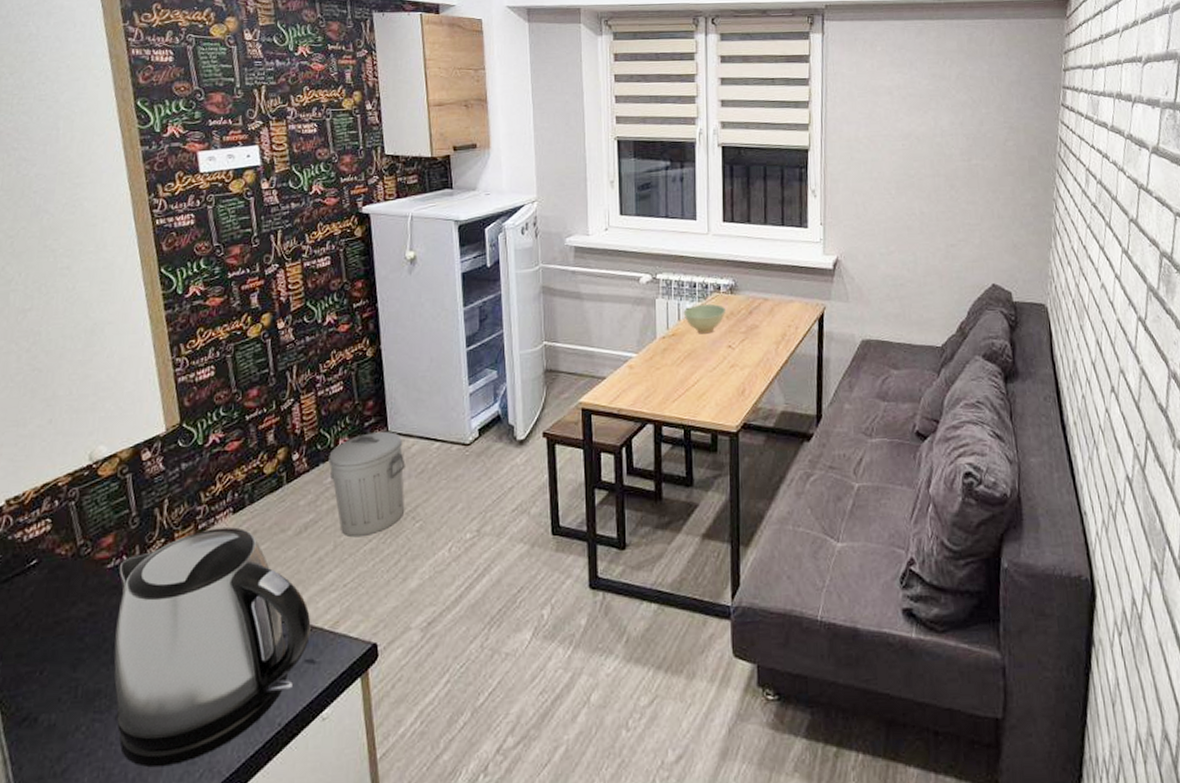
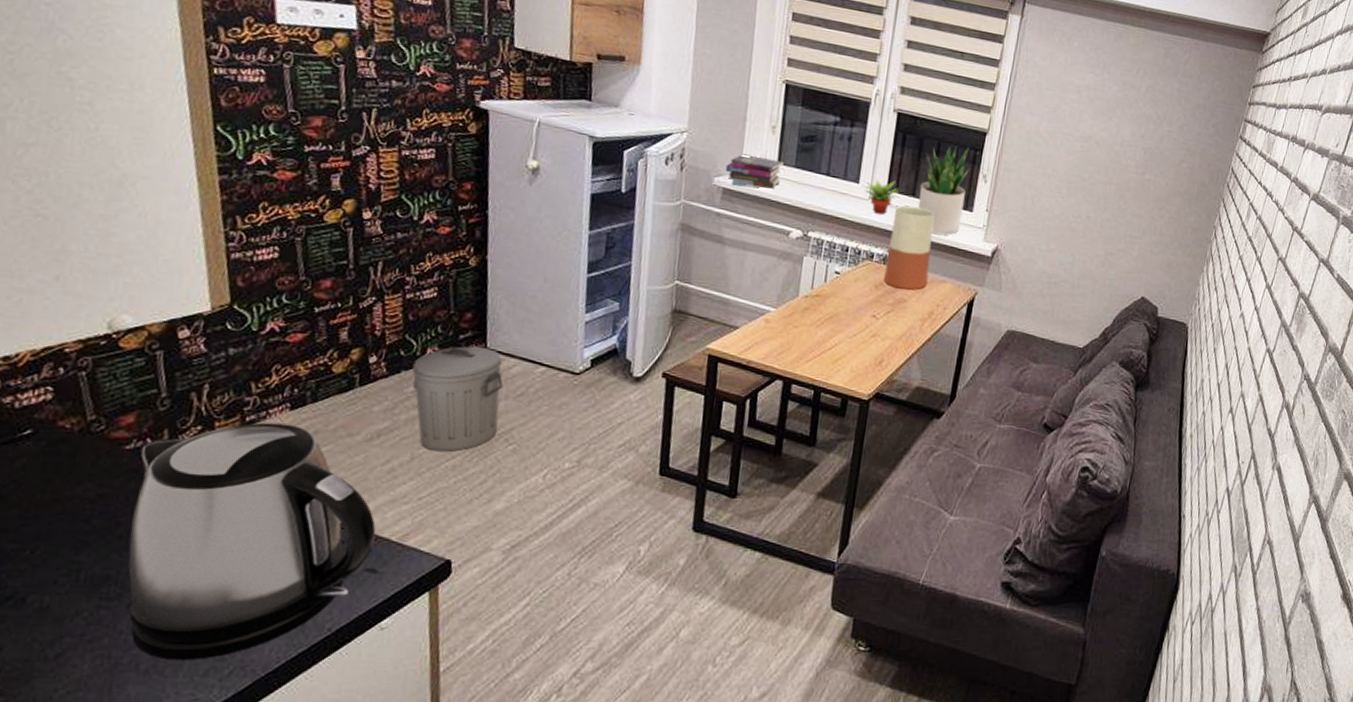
books: none [574,211,625,243] -> present [725,154,784,189]
bowl: present [683,303,725,334] -> none [830,269,875,300]
succulent plant: none [700,211,735,247] -> present [863,179,900,216]
vase: none [733,232,776,317] -> present [884,206,935,291]
planter: none [753,166,798,257] -> present [917,145,970,236]

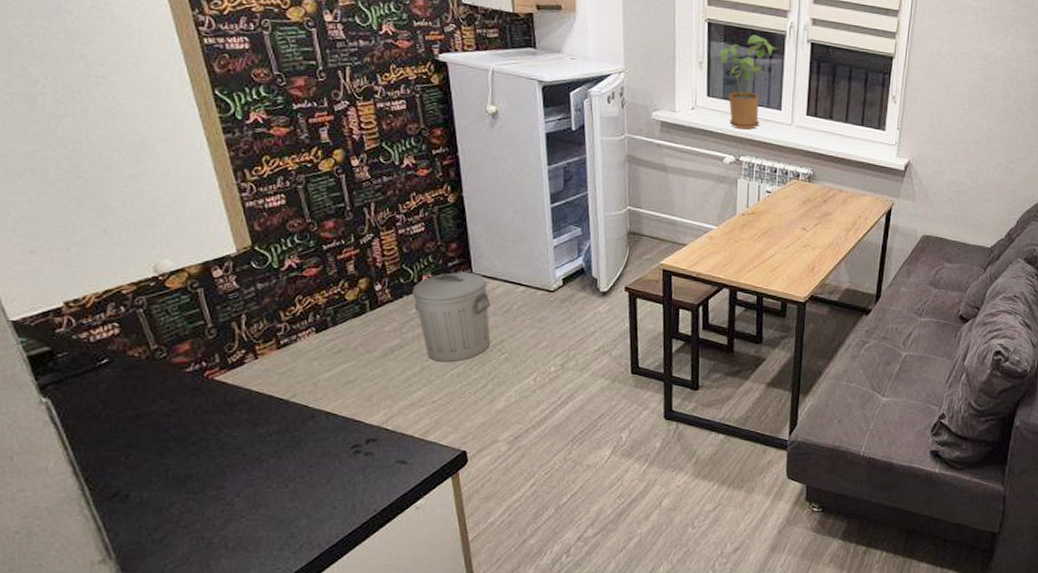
kettle: present [127,422,376,661] -> none [199,345,401,539]
books: present [725,154,784,189] -> none [661,89,713,120]
house plant: none [796,100,861,203] -> present [720,34,778,130]
succulent plant: present [863,179,900,216] -> none [785,106,818,139]
vase: present [884,206,935,291] -> none [810,128,851,205]
planter: present [917,145,970,236] -> none [835,70,880,154]

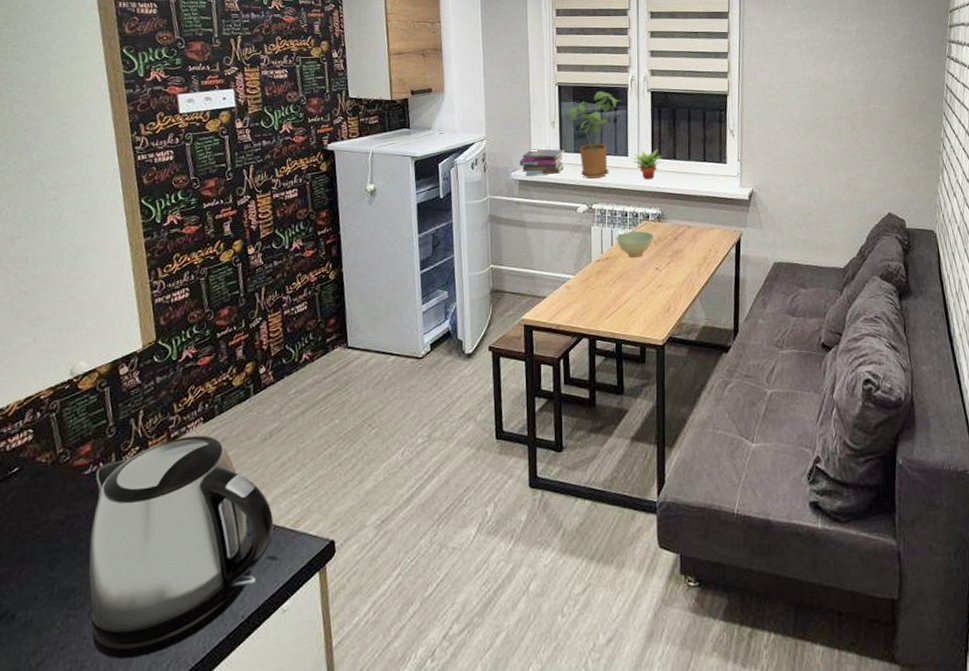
kettle: none [199,345,401,539] -> present [88,435,274,659]
trash can: present [412,272,491,363] -> none [292,346,363,444]
books: none [661,89,713,120] -> present [519,149,565,176]
bowl: none [763,188,803,216] -> present [616,230,653,258]
succulent plant: none [785,106,818,139] -> present [632,148,663,181]

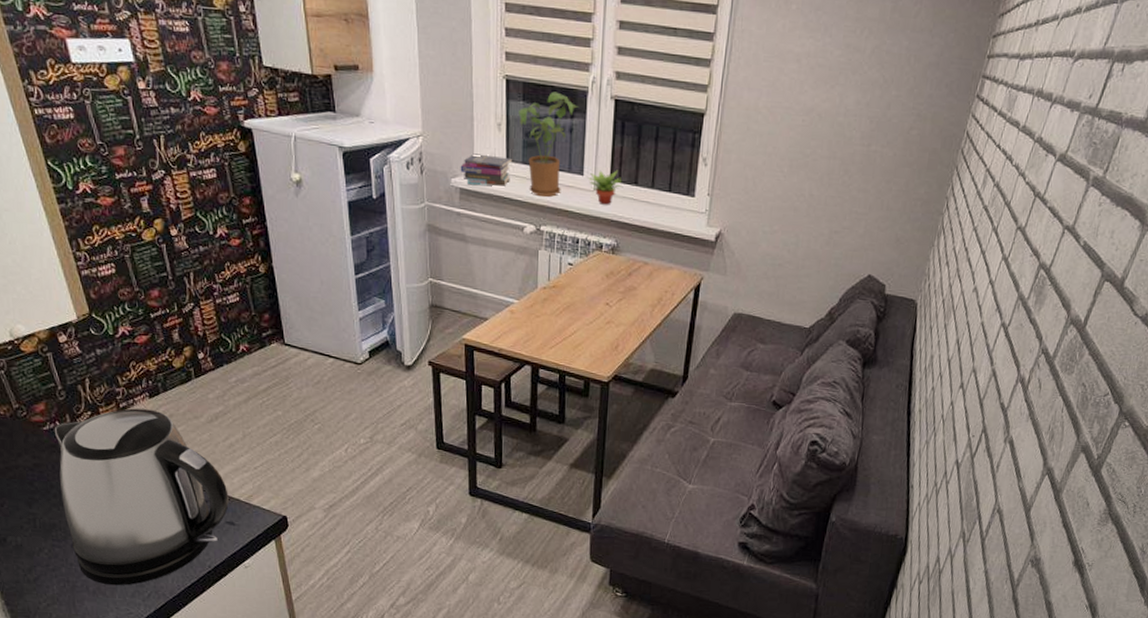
bowl: present [616,230,653,258] -> none [565,260,606,290]

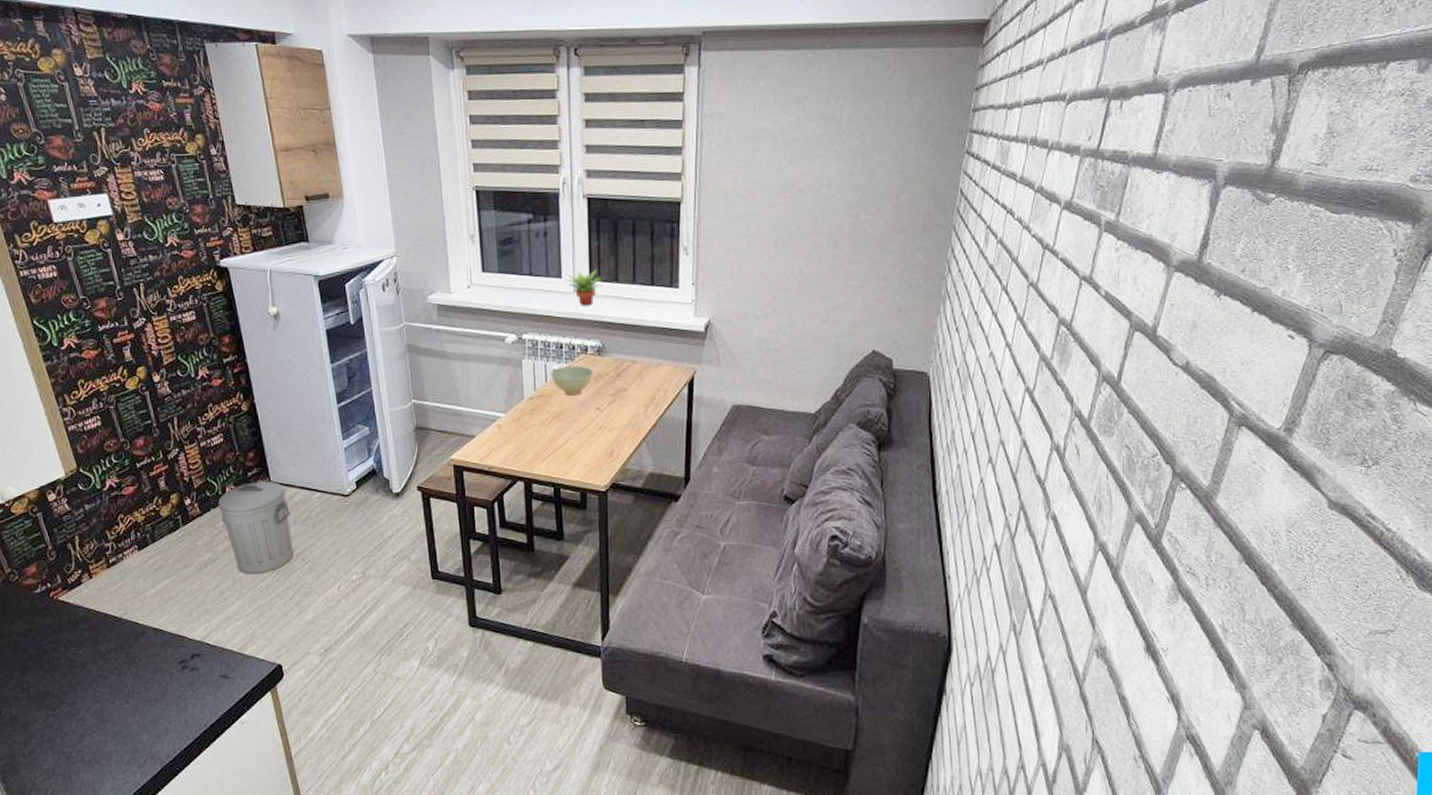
kettle: present [54,408,229,586] -> none [45,562,222,753]
trash can: none [231,342,305,431] -> present [218,481,294,575]
books: present [460,153,512,187] -> none [436,268,488,300]
house plant: present [519,91,580,198] -> none [491,197,552,305]
bowl: none [565,260,606,290] -> present [550,365,593,396]

